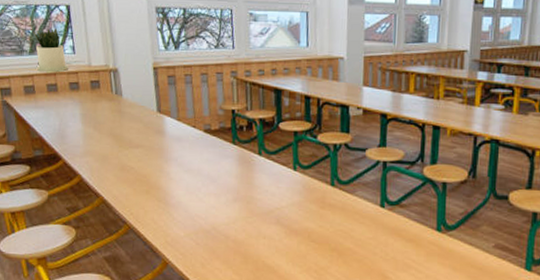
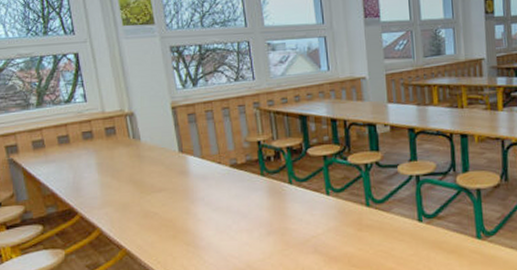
planter: present [32,28,68,73] -> none [38,78,80,124]

